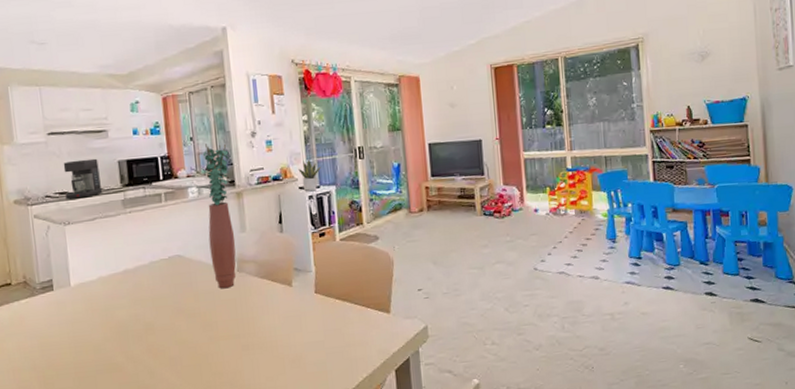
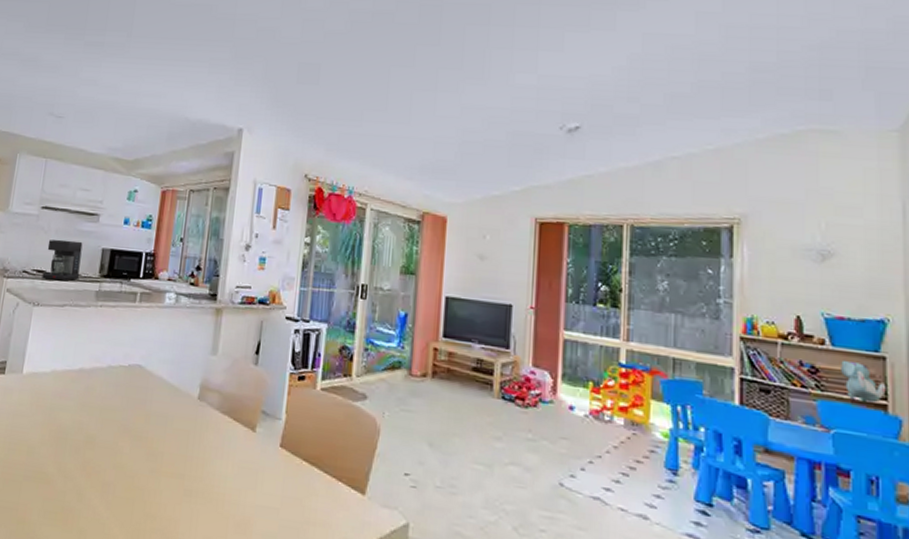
vase: present [202,144,237,289] -> none [171,248,218,417]
potted plant: present [298,159,322,192] -> none [289,287,316,325]
stuffed animal: none [719,132,750,160] -> present [841,359,887,403]

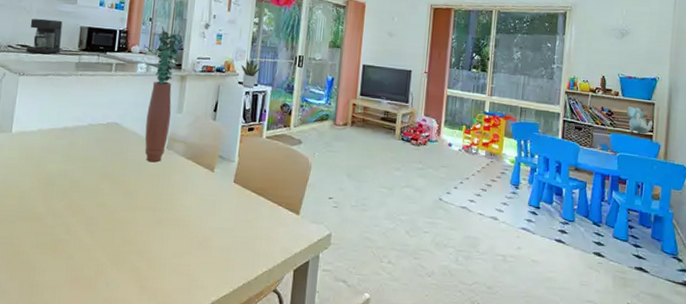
vase: none [171,248,218,417] -> present [144,26,182,163]
potted plant: none [289,287,316,325] -> present [241,58,263,88]

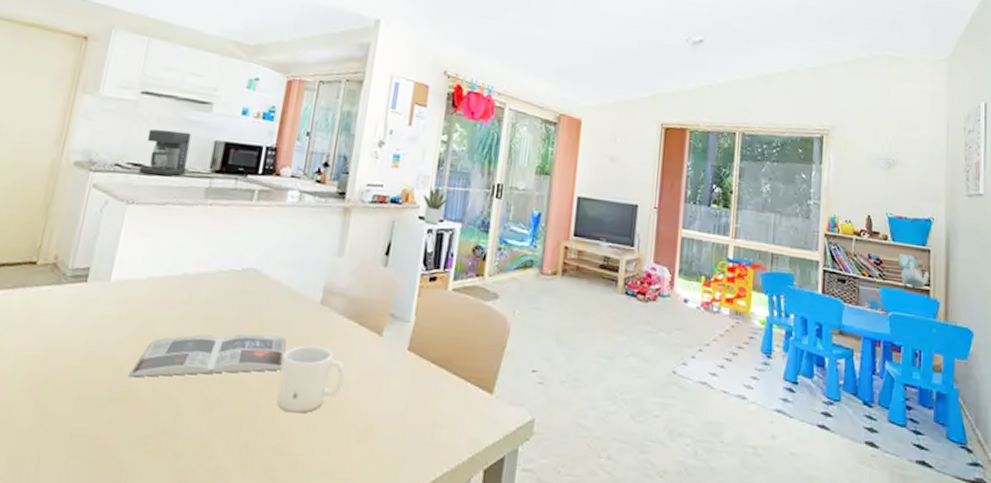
magazine: none [31,170,143,202] -> present [129,333,287,378]
mug: none [138,179,188,228] -> present [277,345,346,414]
vase: present [144,26,182,163] -> none [290,143,348,323]

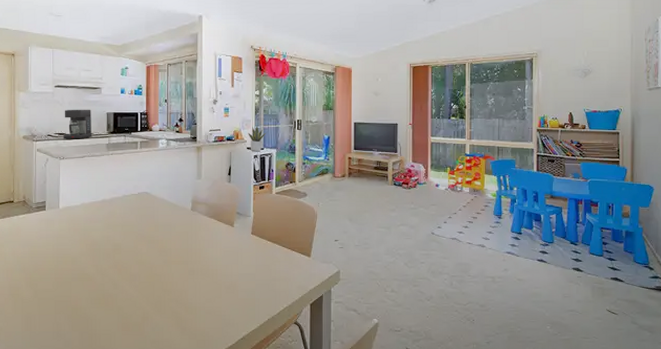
magazine: present [129,333,287,378] -> none [82,232,174,265]
mug: present [277,345,346,414] -> none [173,237,213,278]
stuffed animal: present [898,252,930,289] -> none [594,137,619,161]

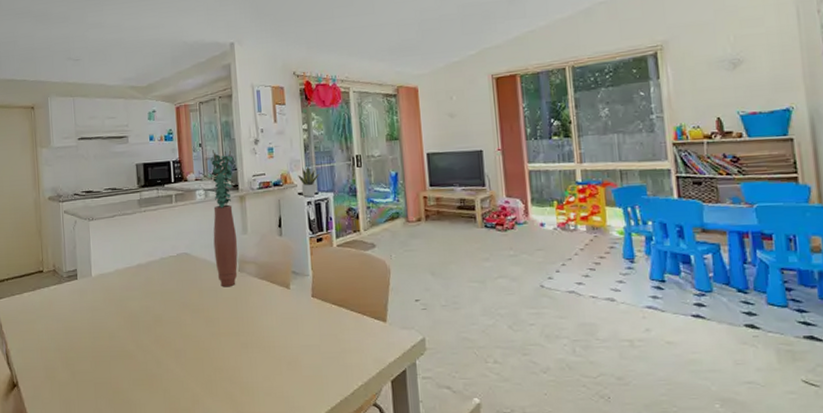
coffee maker: present [63,109,92,139] -> none [90,161,122,198]
vase: none [171,106,194,223] -> present [210,150,238,287]

